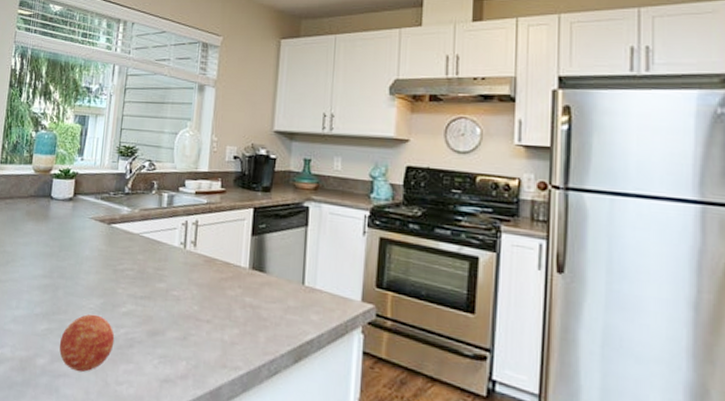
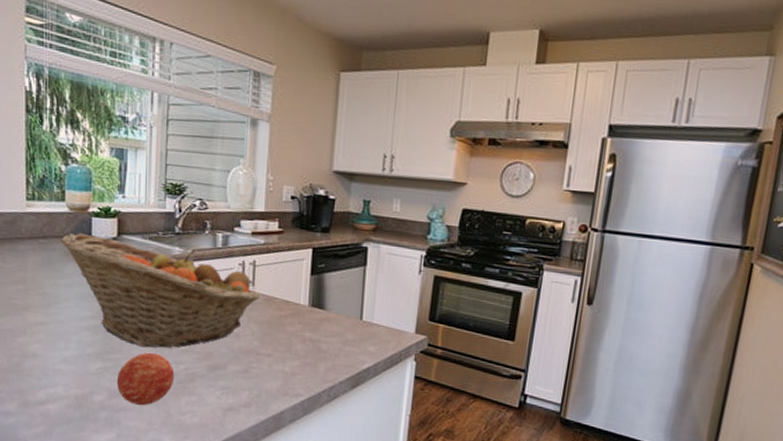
fruit basket: none [23,193,201,311] -> present [60,233,260,348]

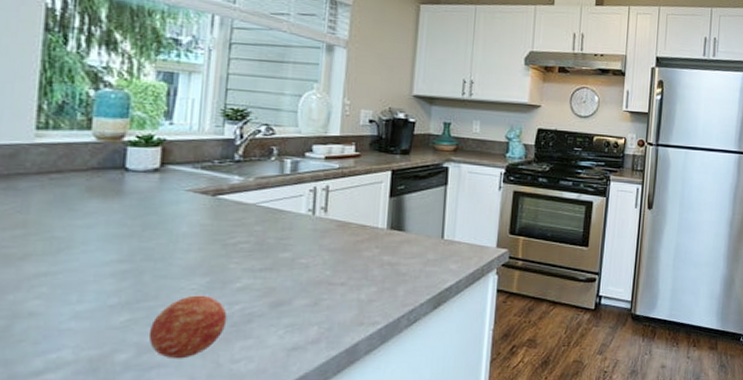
fruit basket: present [60,233,260,348] -> none [80,165,333,290]

